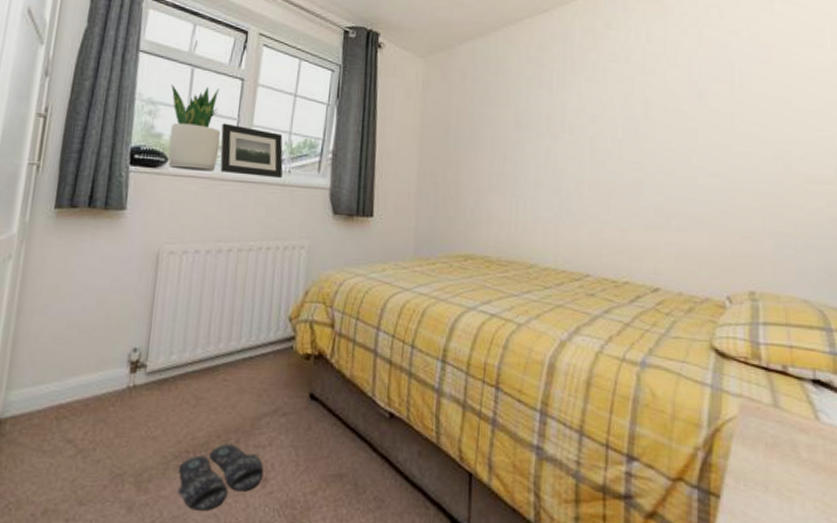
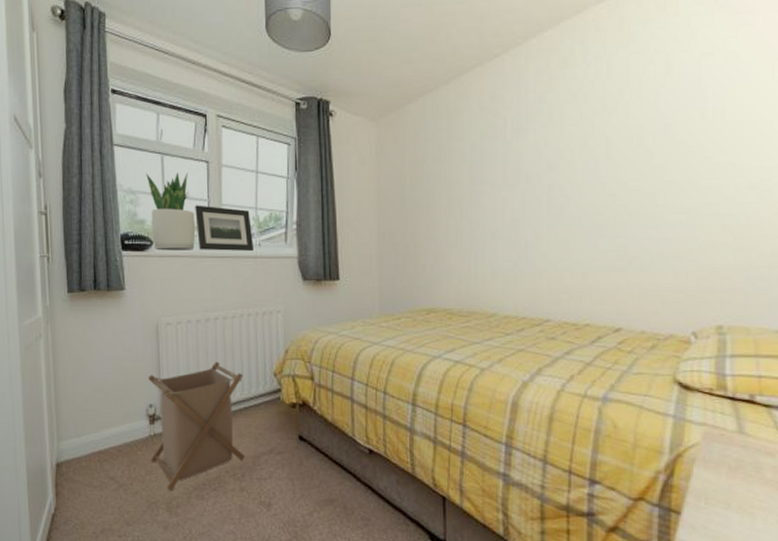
laundry basket: none [123,300,254,460] -> present [148,361,245,491]
slippers: present [177,443,264,511] -> none [200,477,267,529]

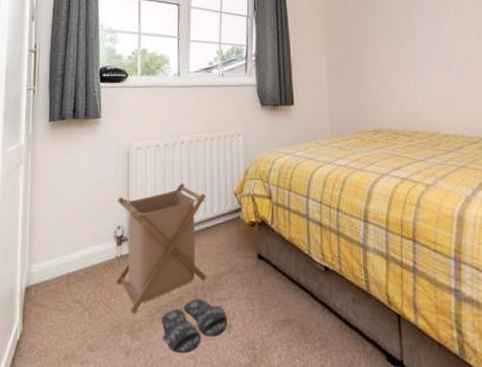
planter: present [146,172,196,251] -> none [125,13,166,82]
picture frame: present [195,205,253,252] -> none [166,41,217,81]
slippers: none [200,477,267,529] -> present [162,298,228,353]

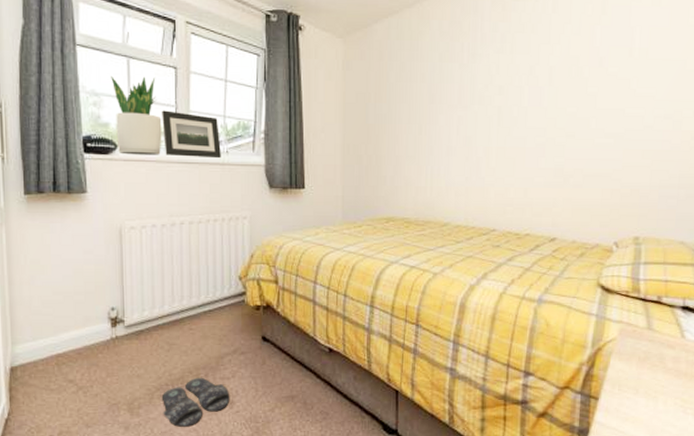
laundry basket: present [116,183,207,314] -> none [110,265,209,392]
planter: none [125,13,166,82] -> present [111,75,162,155]
picture frame: none [166,41,217,81] -> present [162,110,221,159]

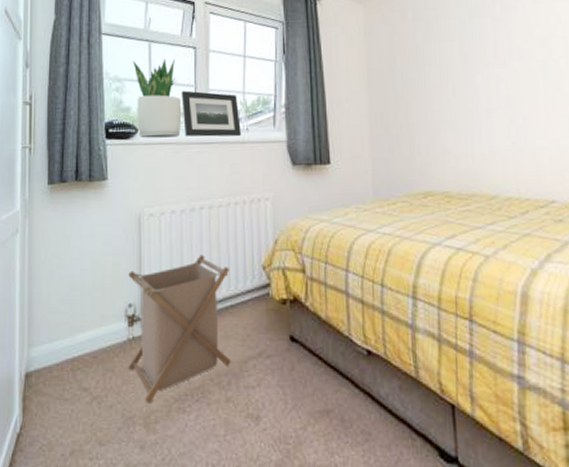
laundry basket: none [110,265,209,392] -> present [127,254,231,404]
slippers: present [162,377,230,427] -> none [181,386,256,447]

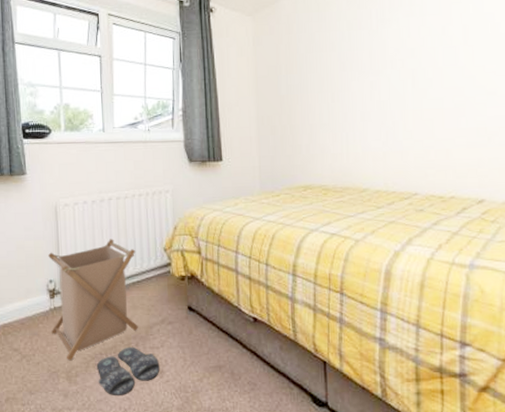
planter: present [133,58,182,138] -> none [44,66,90,138]
picture frame: present [181,90,241,137] -> none [89,95,143,137]
slippers: none [181,386,256,447] -> present [97,346,160,395]

